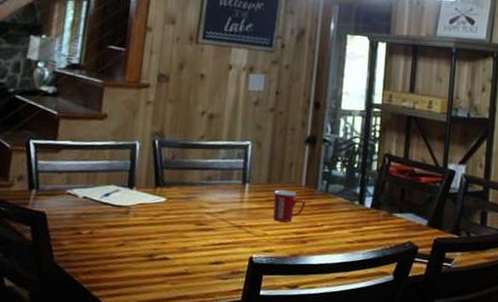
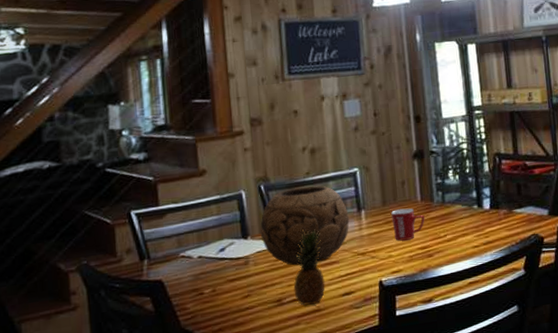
decorative bowl: none [145,149,233,226] -> present [260,186,350,266]
fruit: none [166,191,203,267] -> present [293,229,325,306]

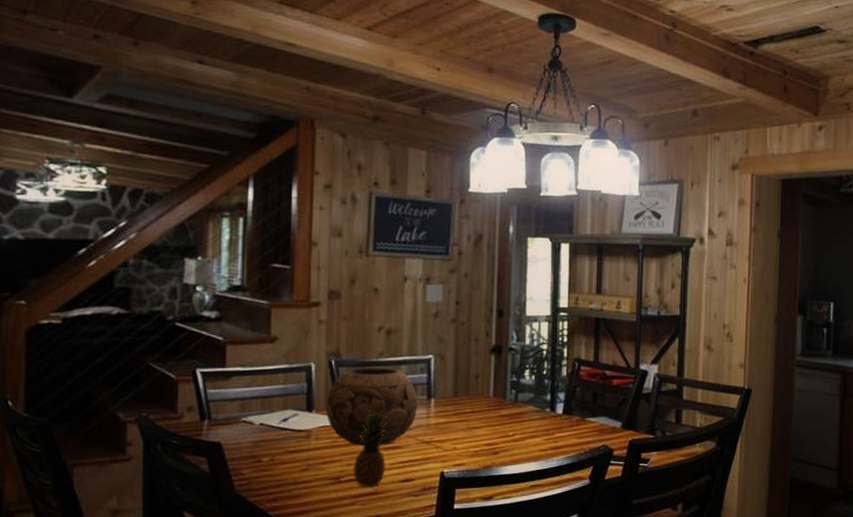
mug: present [391,208,425,241] -> none [461,402,495,434]

